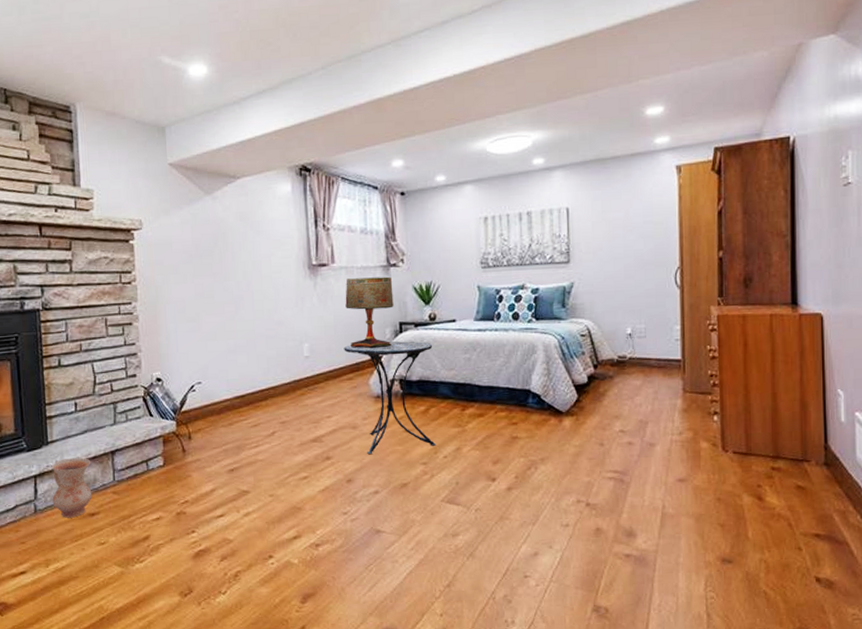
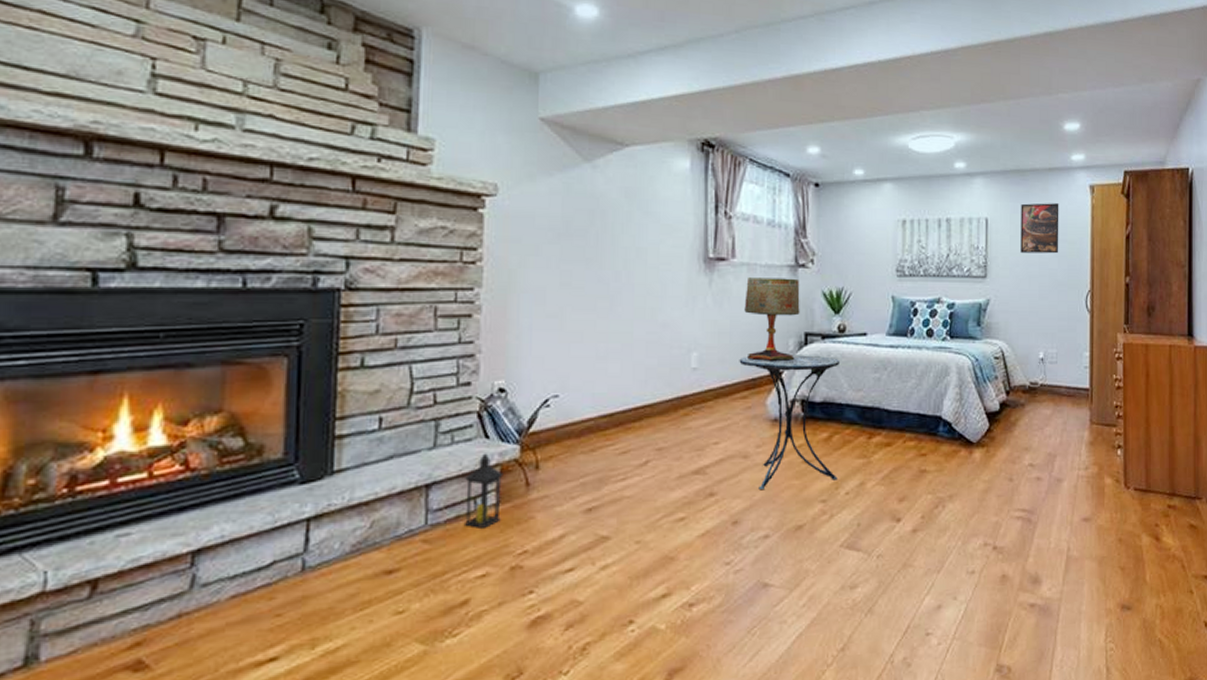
ceramic jug: present [51,458,92,518] -> none [331,493,395,578]
lantern: none [138,427,167,484] -> present [463,453,504,528]
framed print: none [602,187,645,237] -> present [1020,203,1059,254]

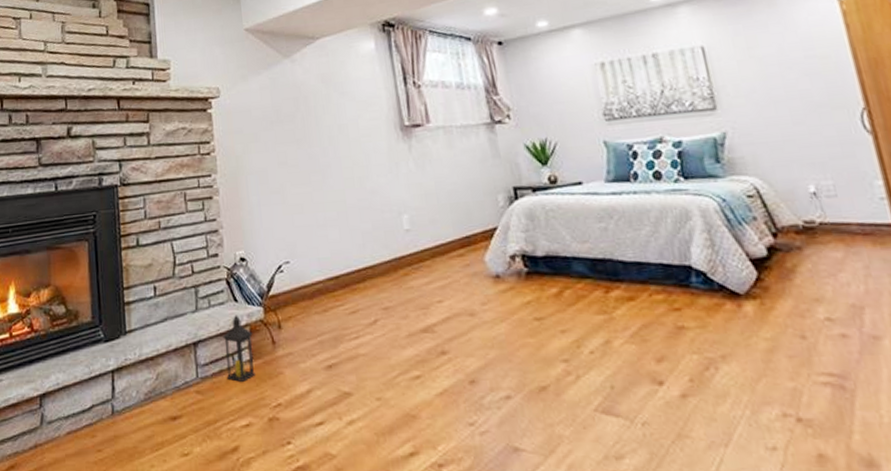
side table: present [739,355,841,491] -> none [450,209,578,349]
table lamp: present [744,277,800,361] -> none [445,135,507,218]
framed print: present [1020,203,1059,254] -> none [743,17,809,77]

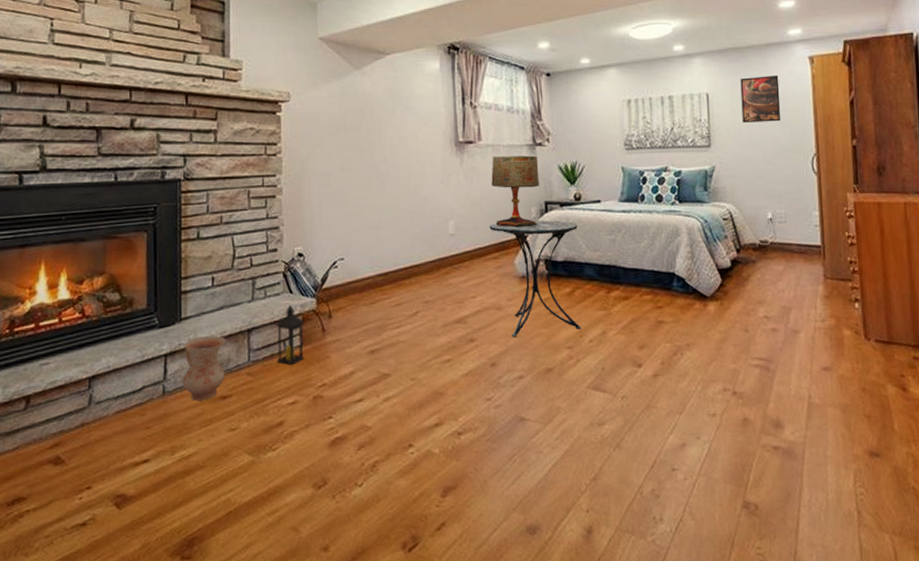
ceramic jug: none [129,350,174,422] -> present [182,336,226,401]
table lamp: none [445,135,507,218] -> present [491,155,539,227]
side table: none [450,209,578,349] -> present [489,221,581,338]
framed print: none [743,17,809,77] -> present [740,75,781,123]

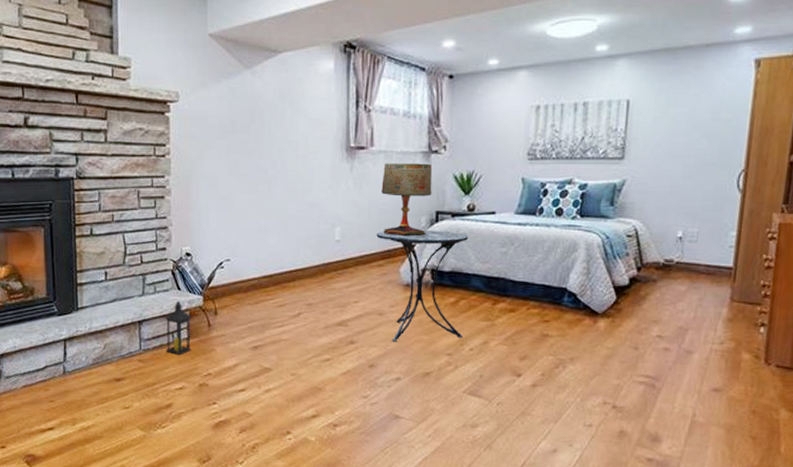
ceramic jug: present [182,336,226,401] -> none [80,325,119,382]
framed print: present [740,75,781,123] -> none [664,81,715,133]

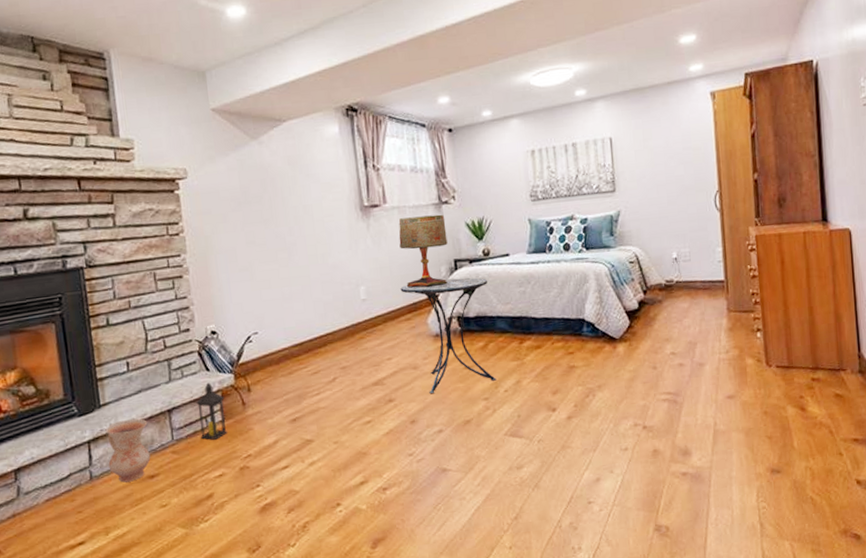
ceramic jug: none [80,325,119,382] -> present [105,419,151,483]

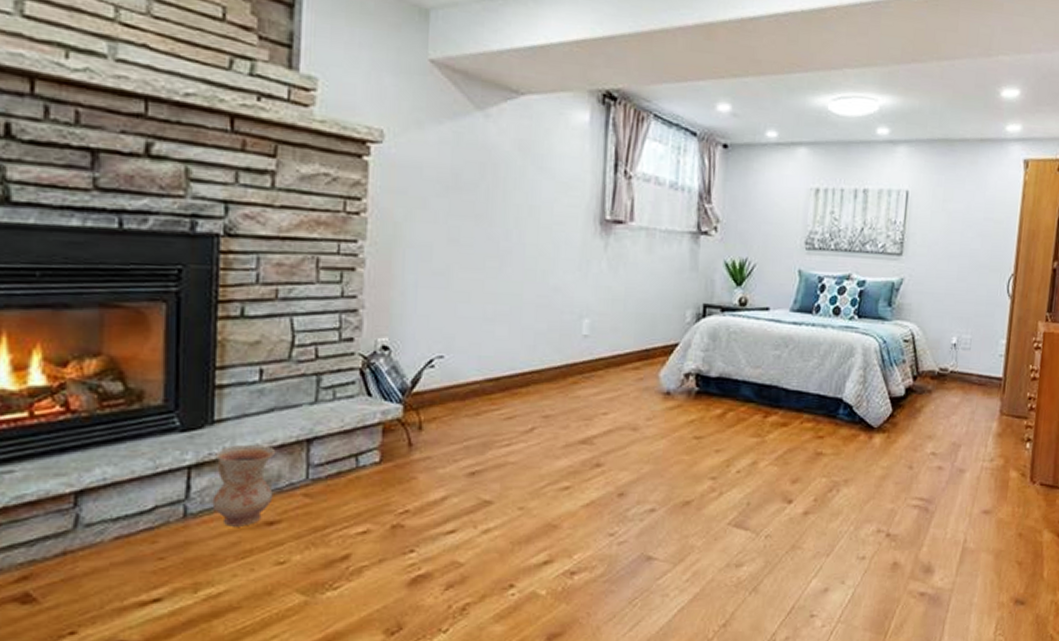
lantern: present [196,382,227,440] -> none [345,411,386,486]
table lamp: present [399,214,448,288] -> none [640,243,701,333]
side table: present [400,277,496,394] -> none [633,326,740,464]

